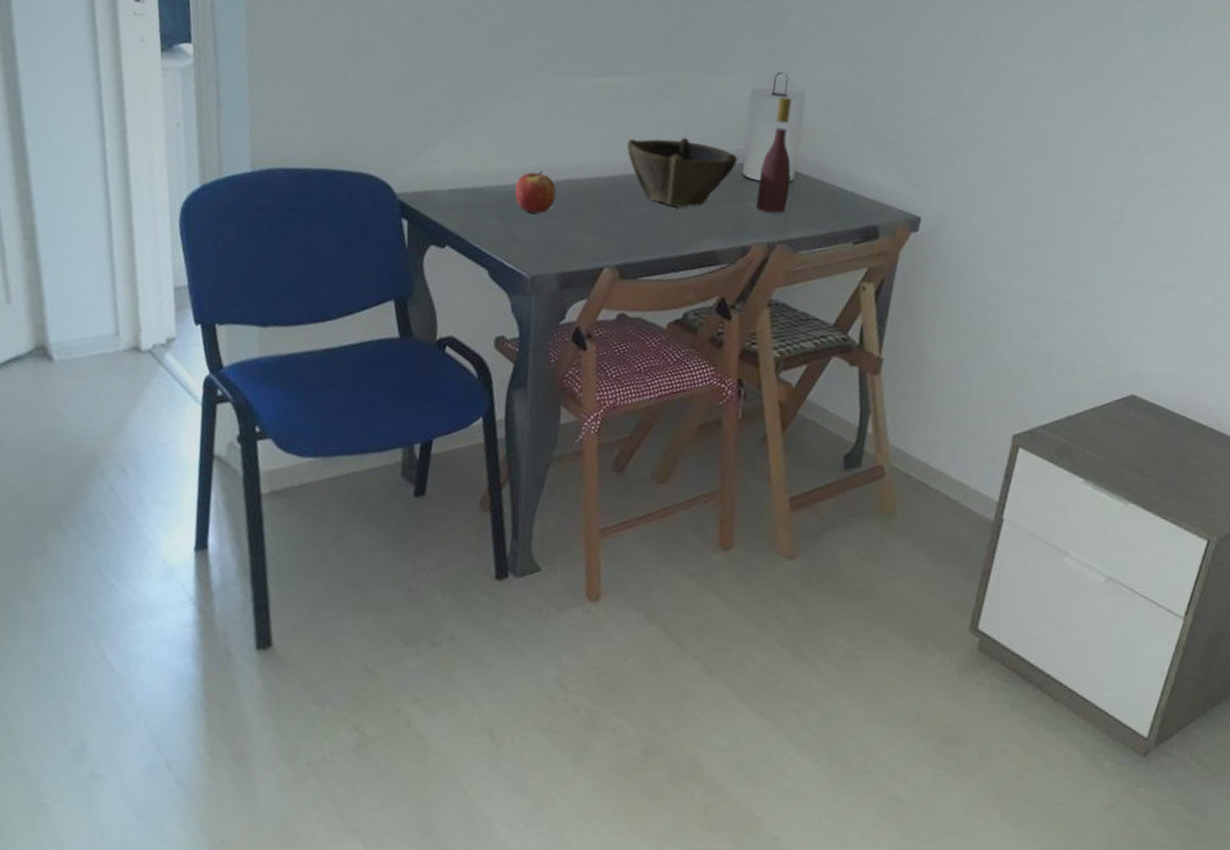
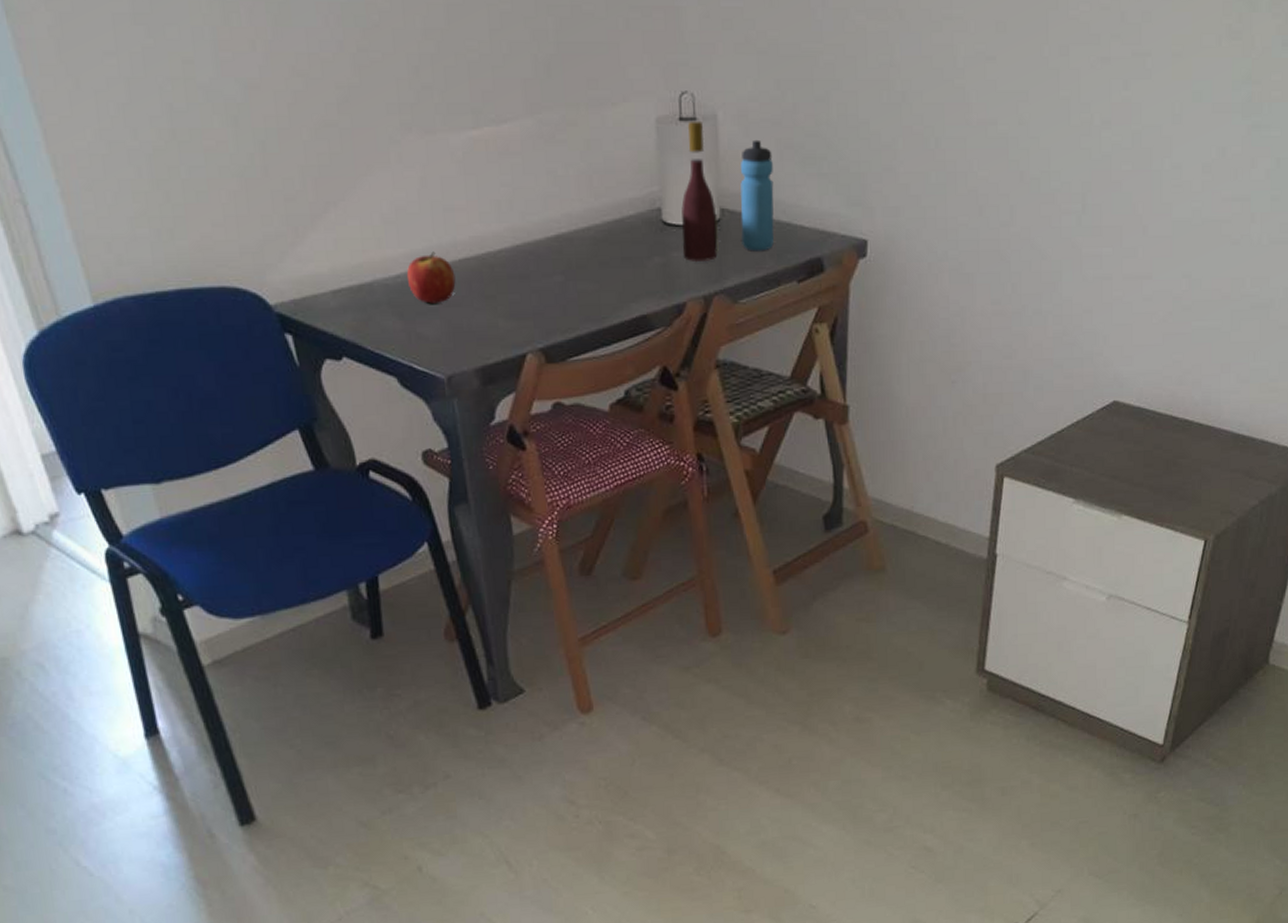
bowl: present [627,137,738,208] -> none [525,186,655,271]
water bottle: none [809,119,848,213] -> present [740,139,775,251]

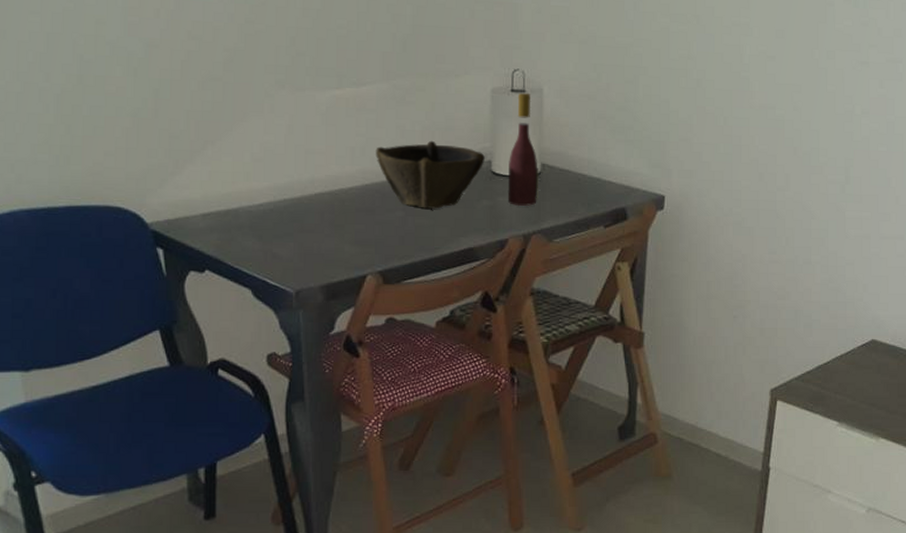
apple: present [406,251,456,304] -> none [268,186,311,229]
bowl: none [525,186,655,271] -> present [376,140,486,209]
water bottle: present [740,139,775,251] -> none [558,110,588,200]

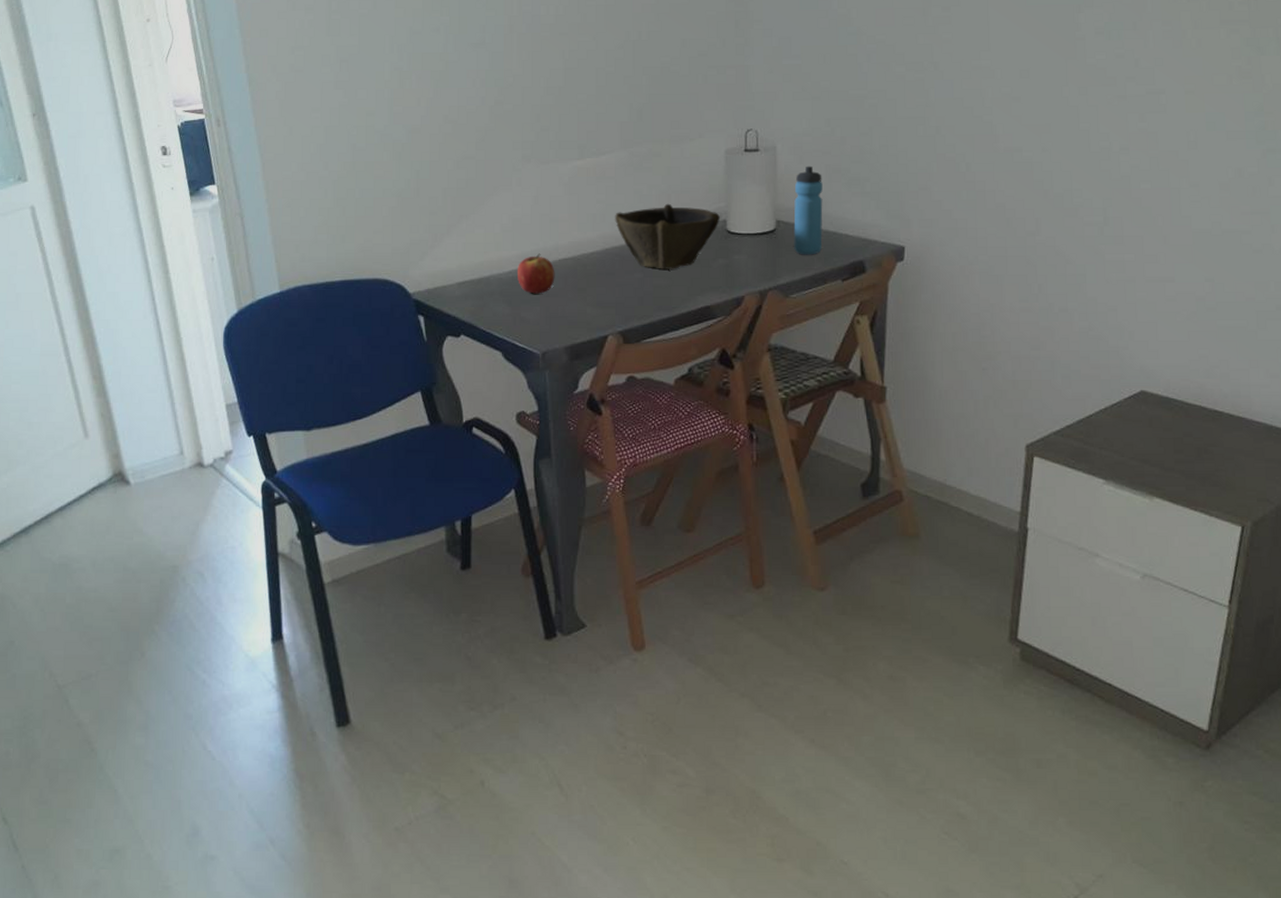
apple: none [268,186,311,229] -> present [516,253,555,294]
wine bottle: present [507,92,540,207] -> none [743,151,775,264]
water bottle: none [558,110,588,200] -> present [794,166,823,255]

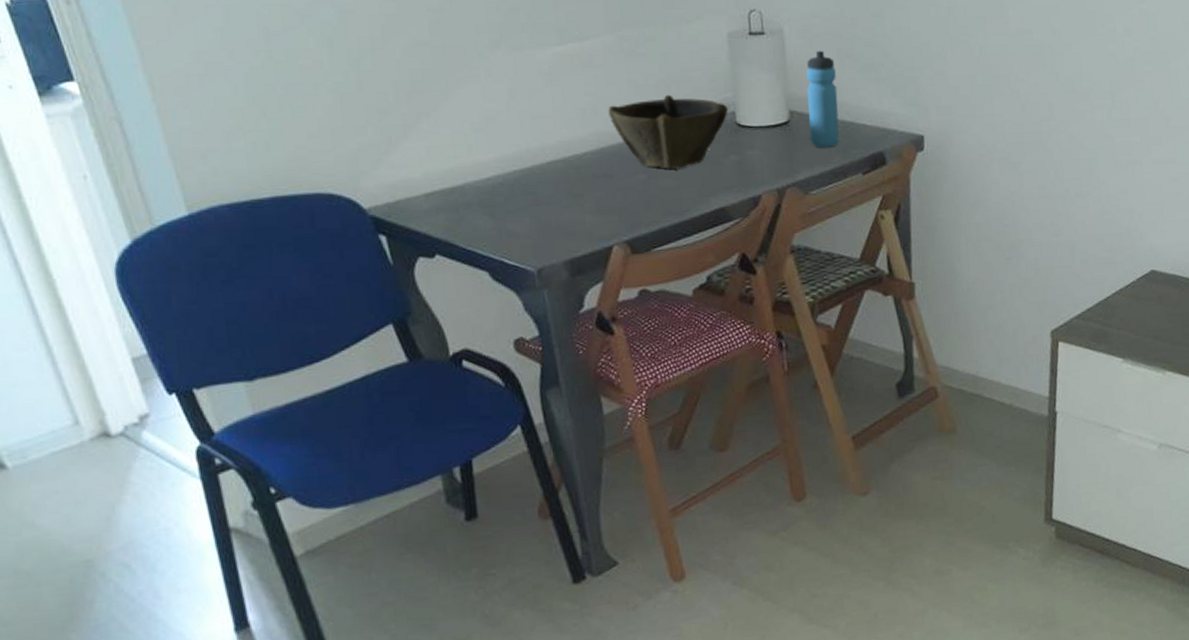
apple: present [516,253,555,294] -> none [496,155,544,203]

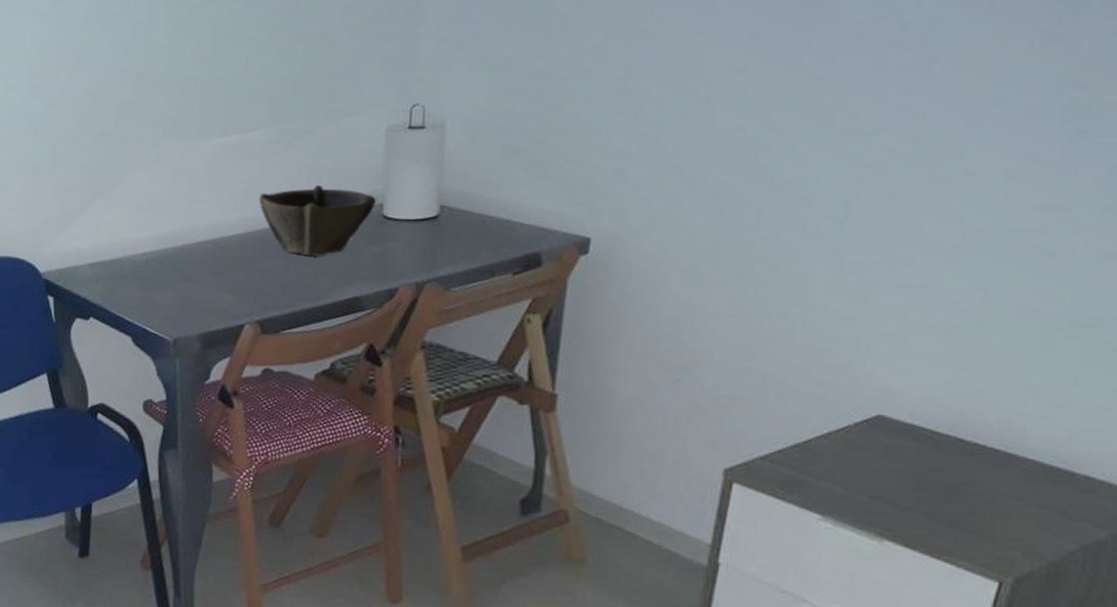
water bottle: present [806,50,840,148] -> none [459,145,497,245]

